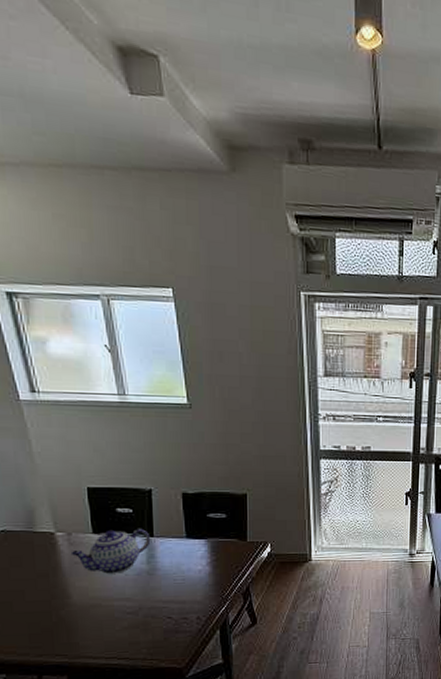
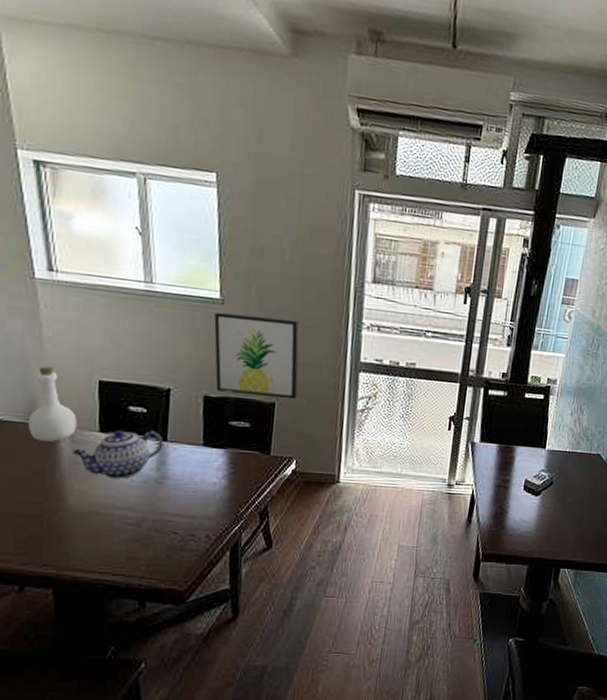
bottle: none [28,478,72,546] -> present [27,365,77,442]
wall art: none [184,415,265,489] -> present [214,312,299,400]

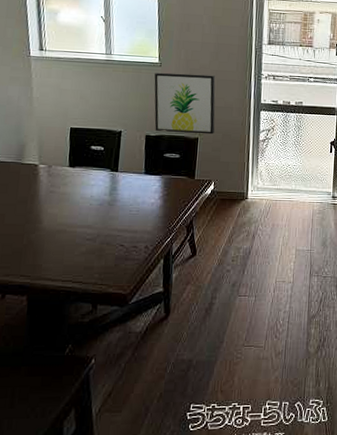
bottle: present [27,365,77,442] -> none [17,118,53,176]
teapot: present [72,429,164,479] -> none [48,163,115,203]

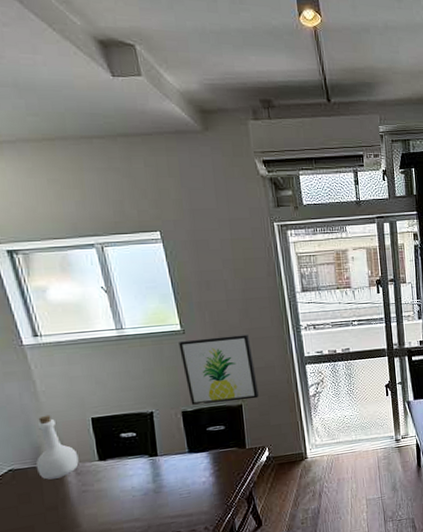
bottle: none [17,118,53,176] -> present [35,415,79,480]

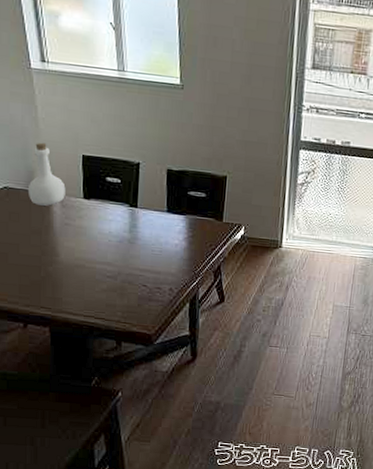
wall art: present [179,334,259,405] -> none [175,96,248,173]

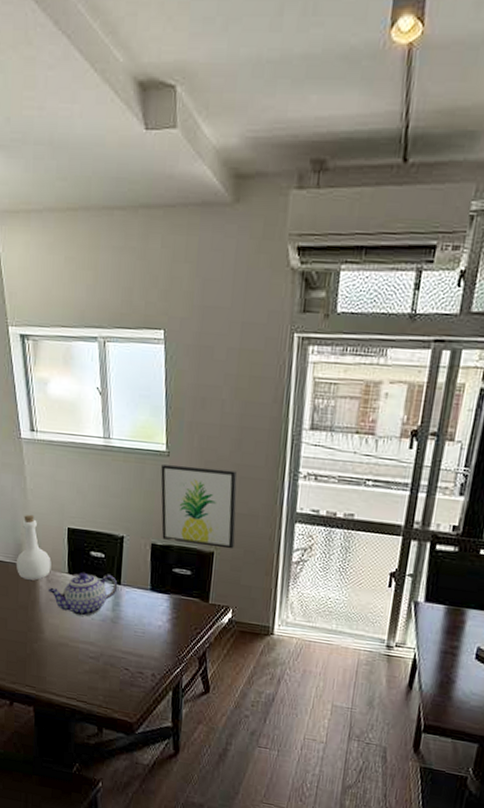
teapot: none [62,196,135,239] -> present [47,572,118,617]
wall art: none [175,96,248,173] -> present [160,463,237,549]

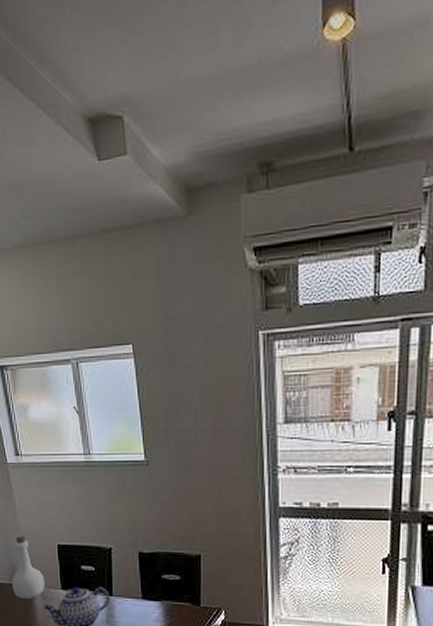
wall art: present [160,463,237,549] -> none [142,472,220,550]

